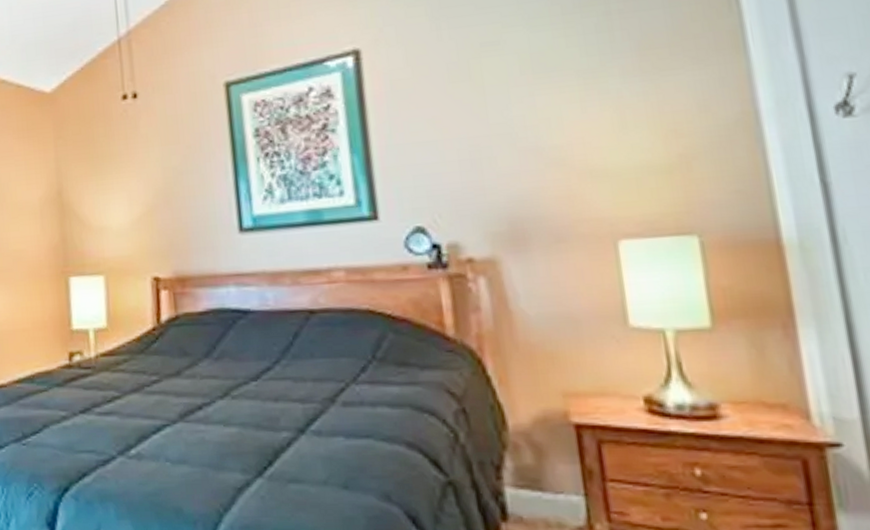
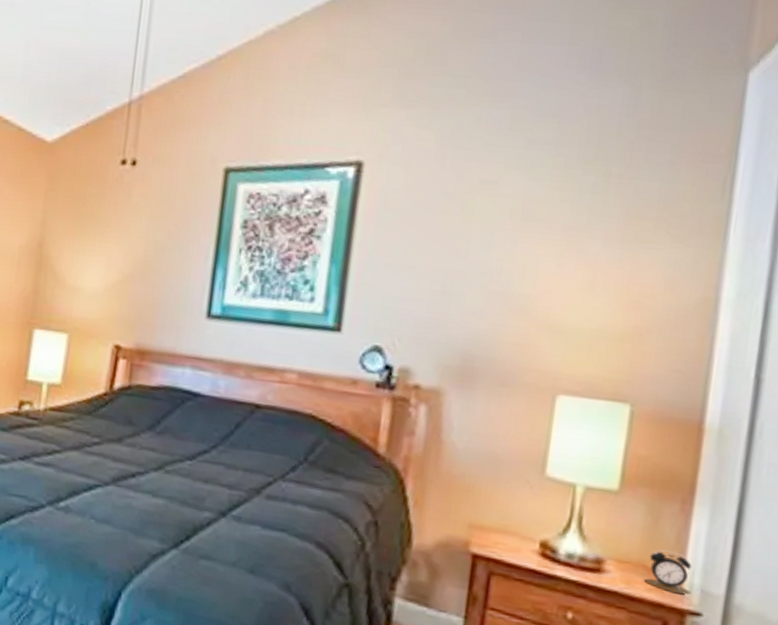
alarm clock: none [765,381,823,427] -> present [644,549,692,596]

